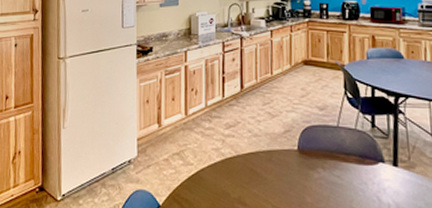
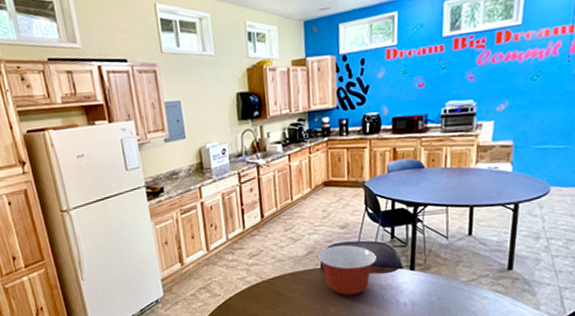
mixing bowl: none [294,127,357,187] -> present [317,244,377,296]

